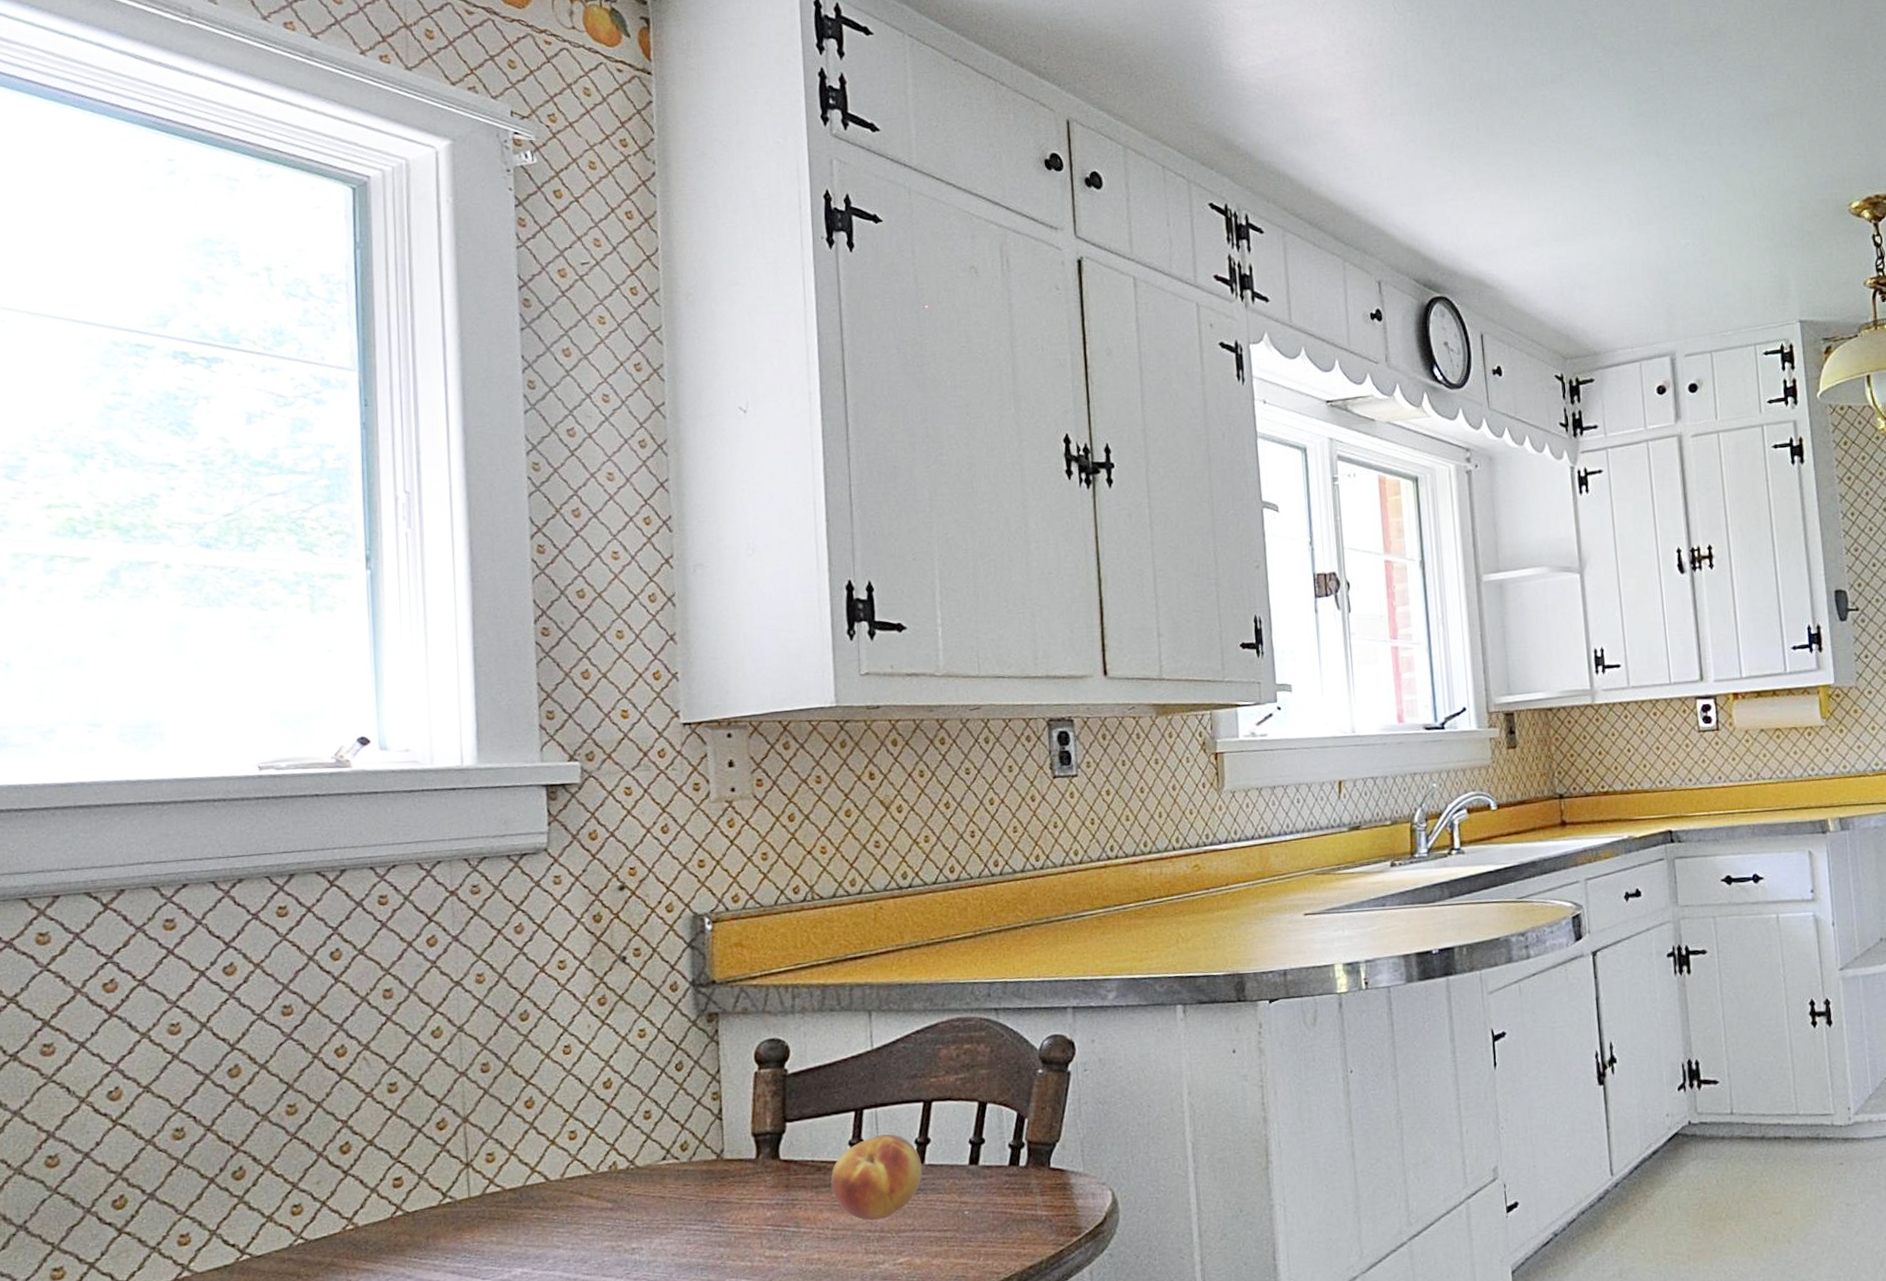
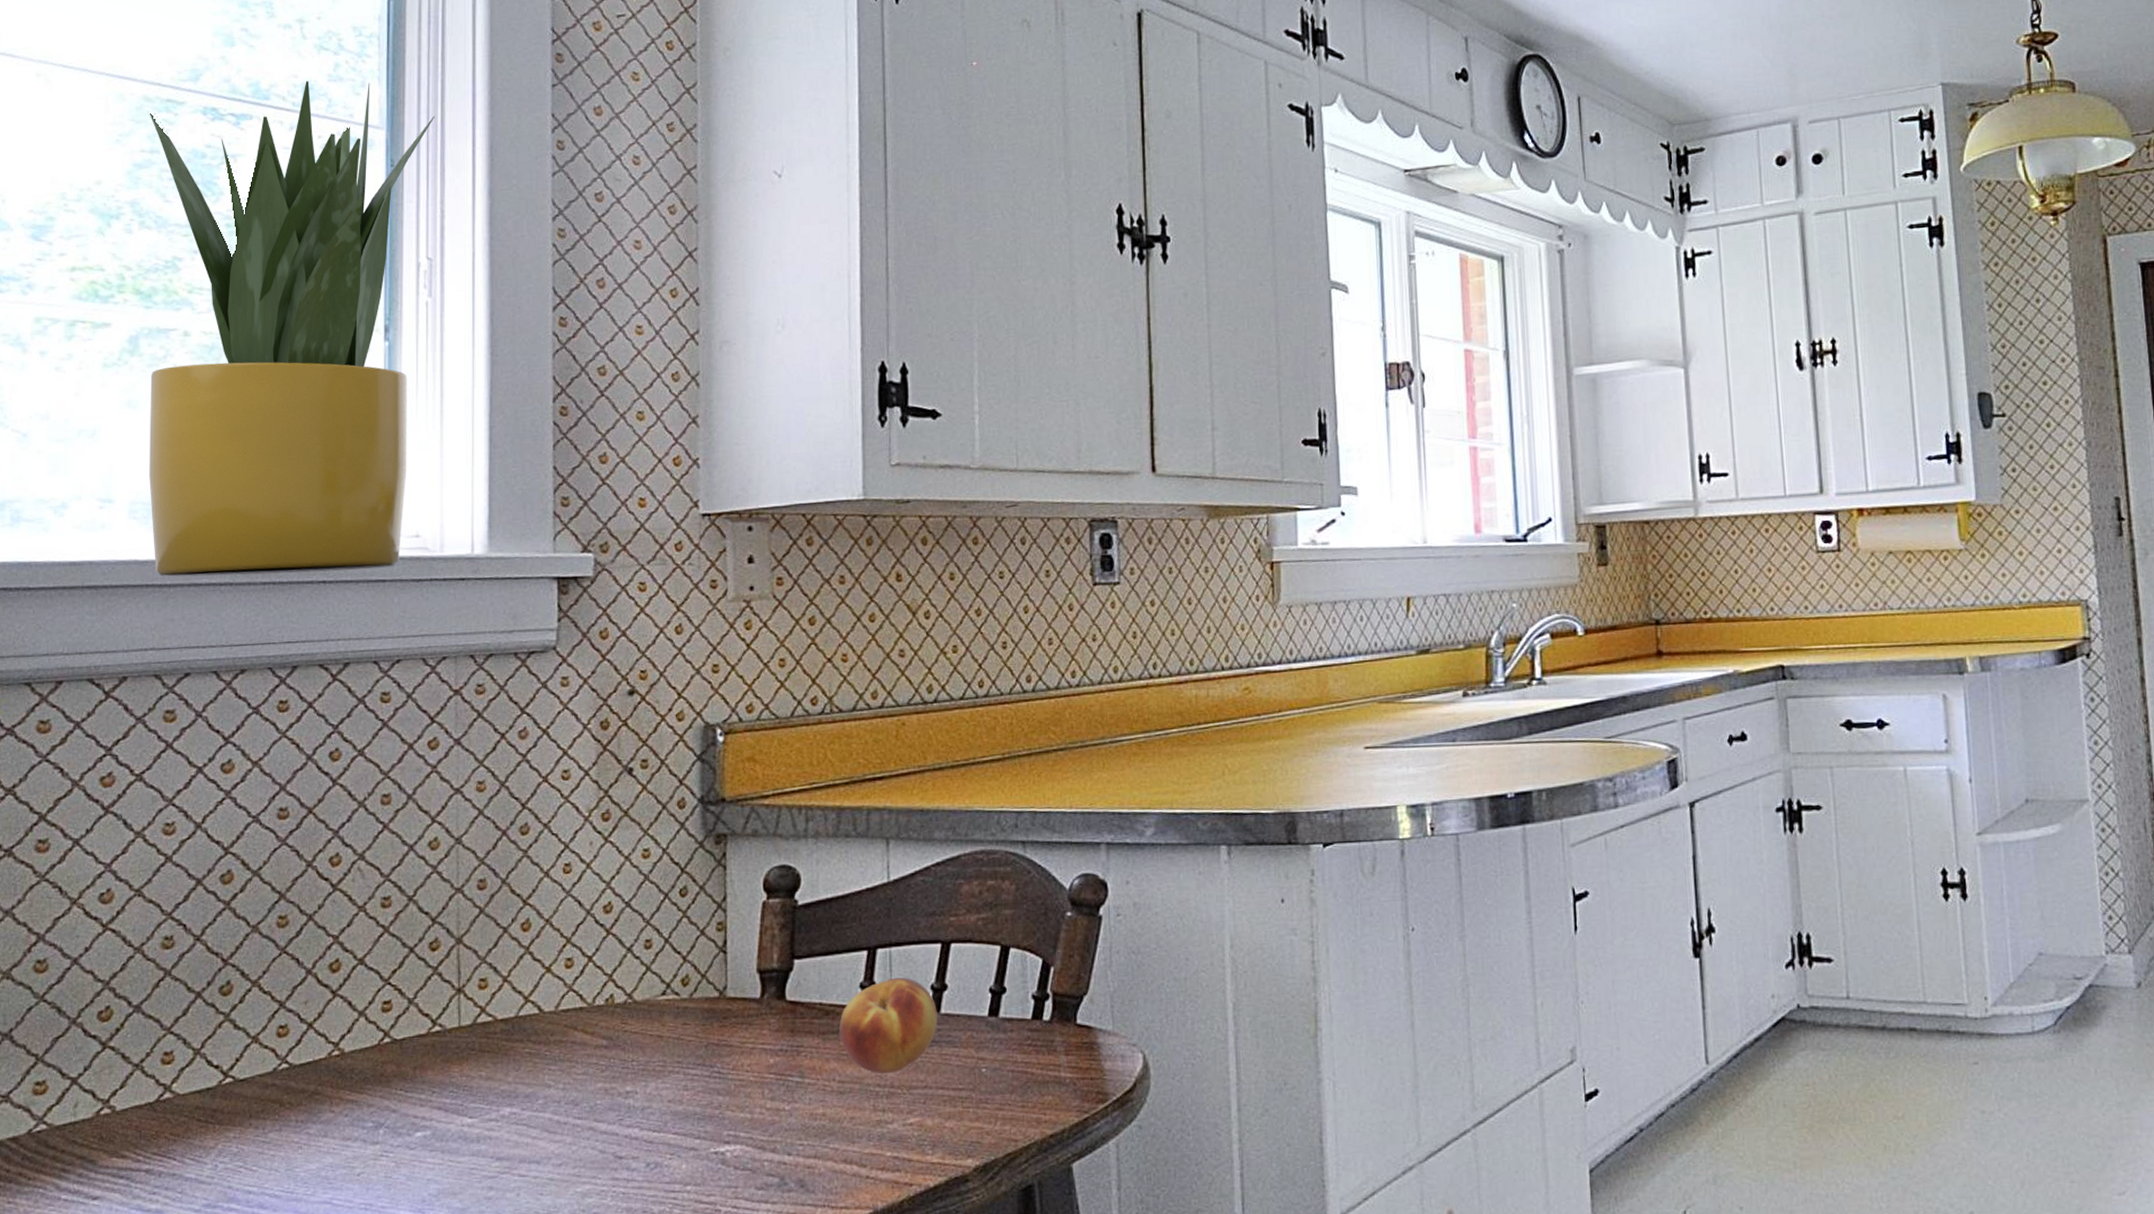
planter: none [117,326,406,795] -> present [148,81,435,577]

